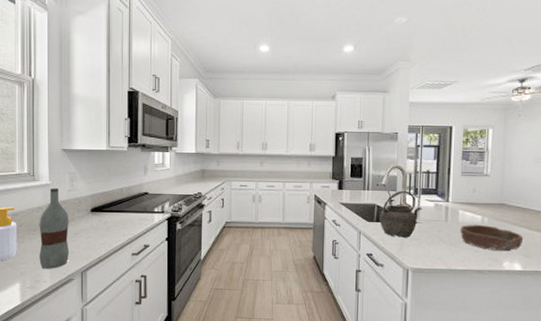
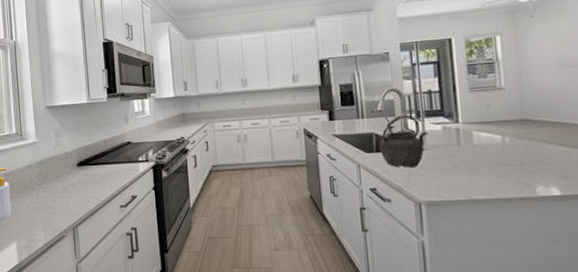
bottle: present [39,187,69,269] -> none [29,145,60,227]
bowl: present [460,224,524,252] -> none [476,145,558,174]

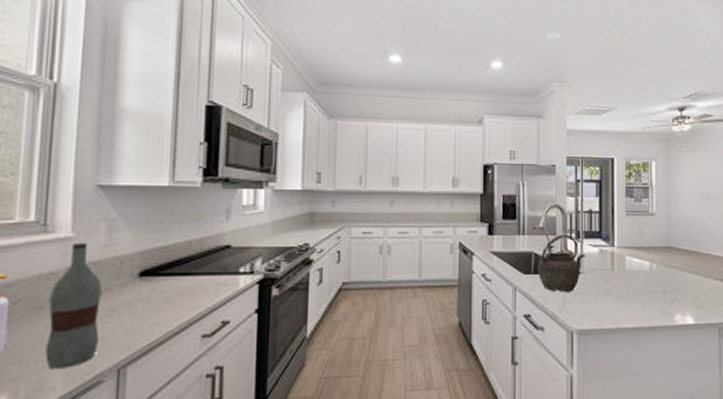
bottle: none [29,145,60,227] -> present [45,242,102,369]

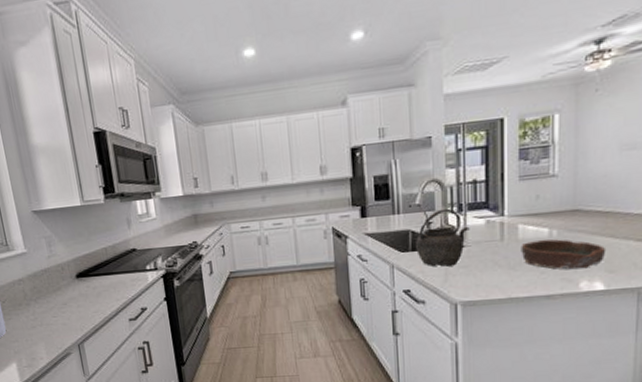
bottle: present [45,242,102,369] -> none [22,255,62,345]
bowl: none [628,271,694,303] -> present [521,239,607,269]

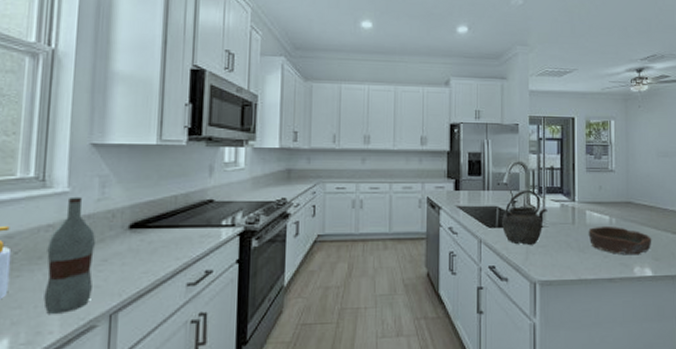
bottle: none [22,255,62,345] -> present [43,196,95,314]

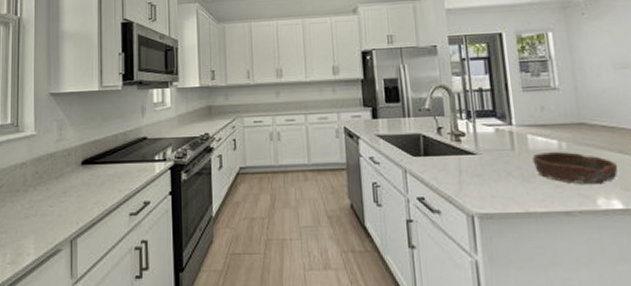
bottle: present [43,196,95,314] -> none [22,138,56,238]
kettle: present [501,189,548,245] -> none [426,114,480,174]

